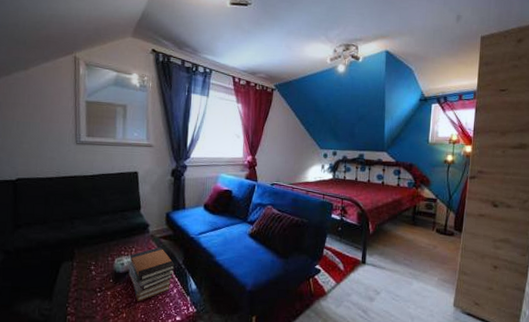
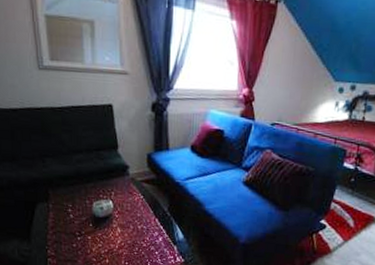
book stack: present [128,246,175,302] -> none [108,191,159,249]

